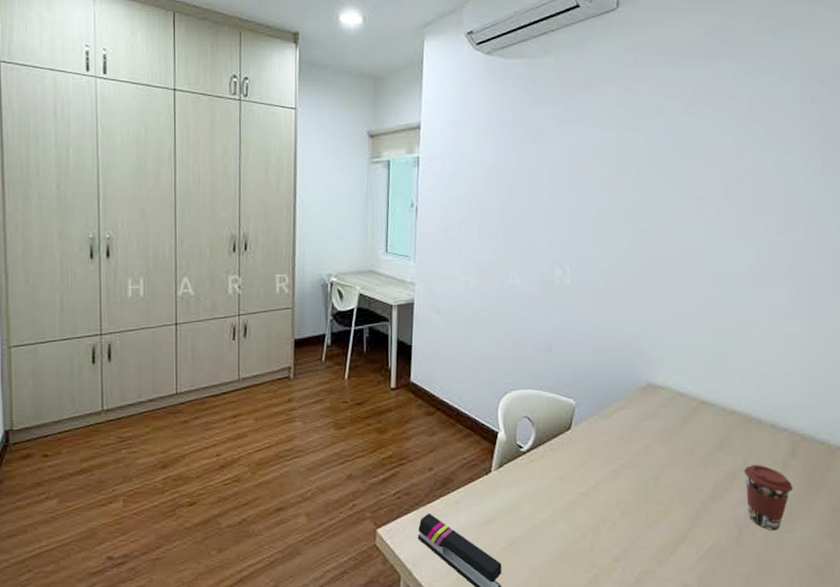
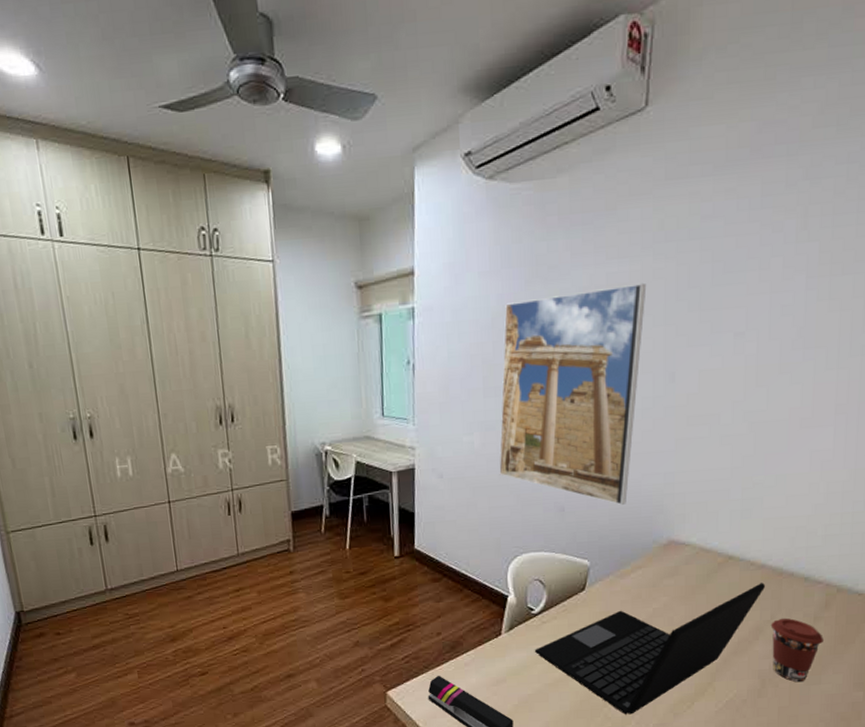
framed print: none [492,149,621,348] -> present [499,282,647,506]
laptop: none [523,428,736,561] -> present [534,583,765,715]

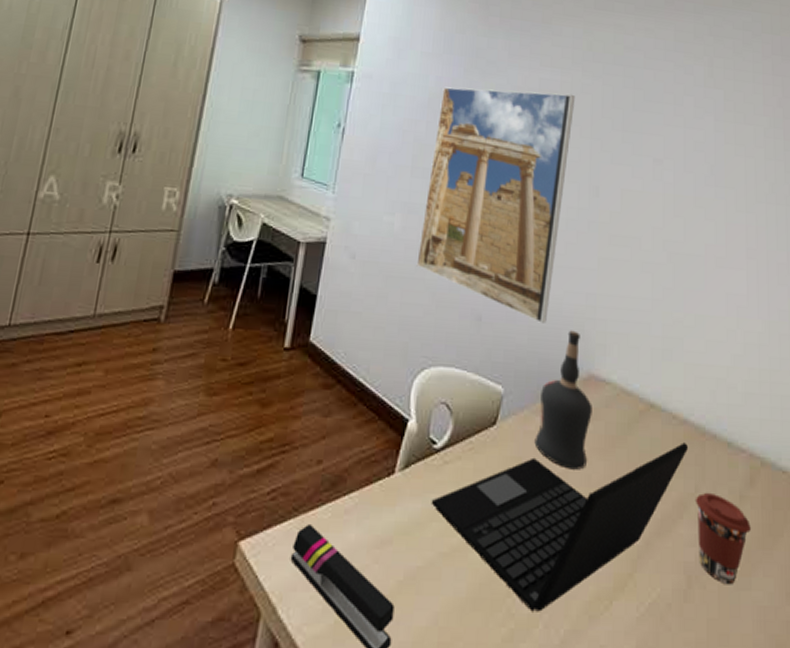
liquor bottle: none [620,506,673,615] -> present [534,330,592,470]

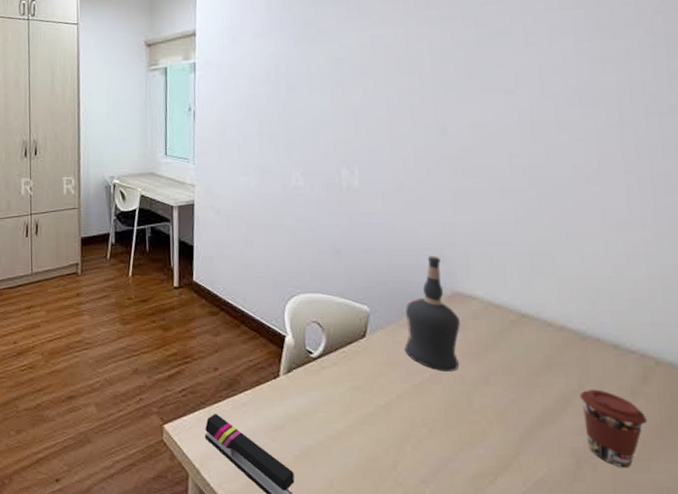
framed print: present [416,87,576,325] -> none [274,44,412,253]
laptop: present [431,442,688,612] -> none [314,346,567,483]

